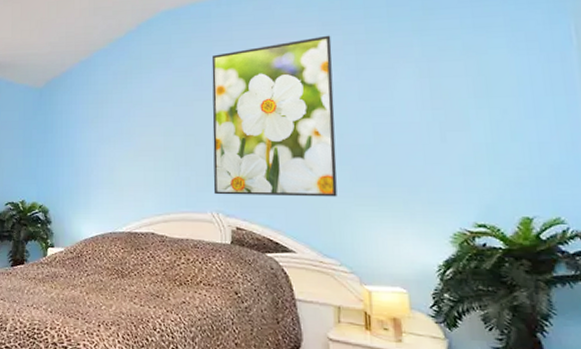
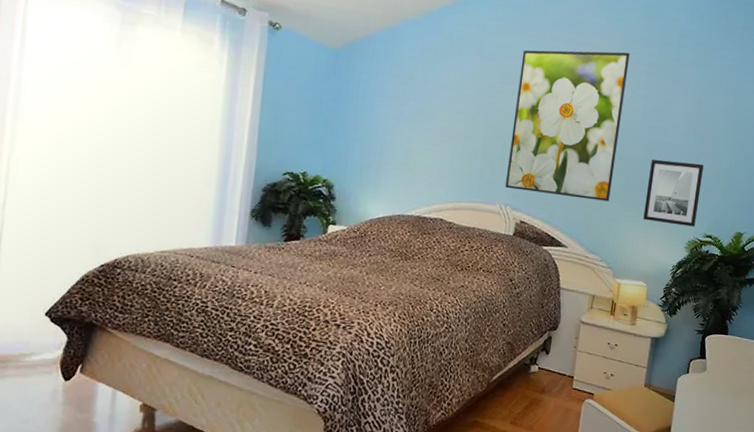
wall art: none [381,140,459,216] -> present [643,159,704,227]

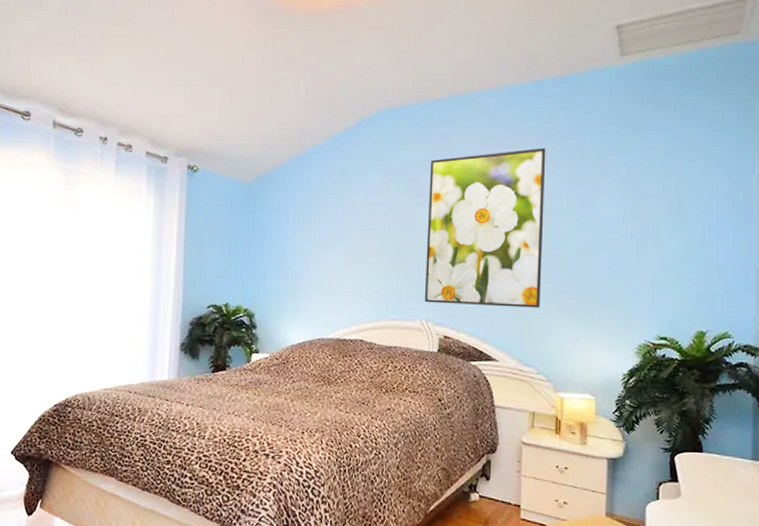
wall art: present [643,159,704,227] -> none [581,257,646,329]

